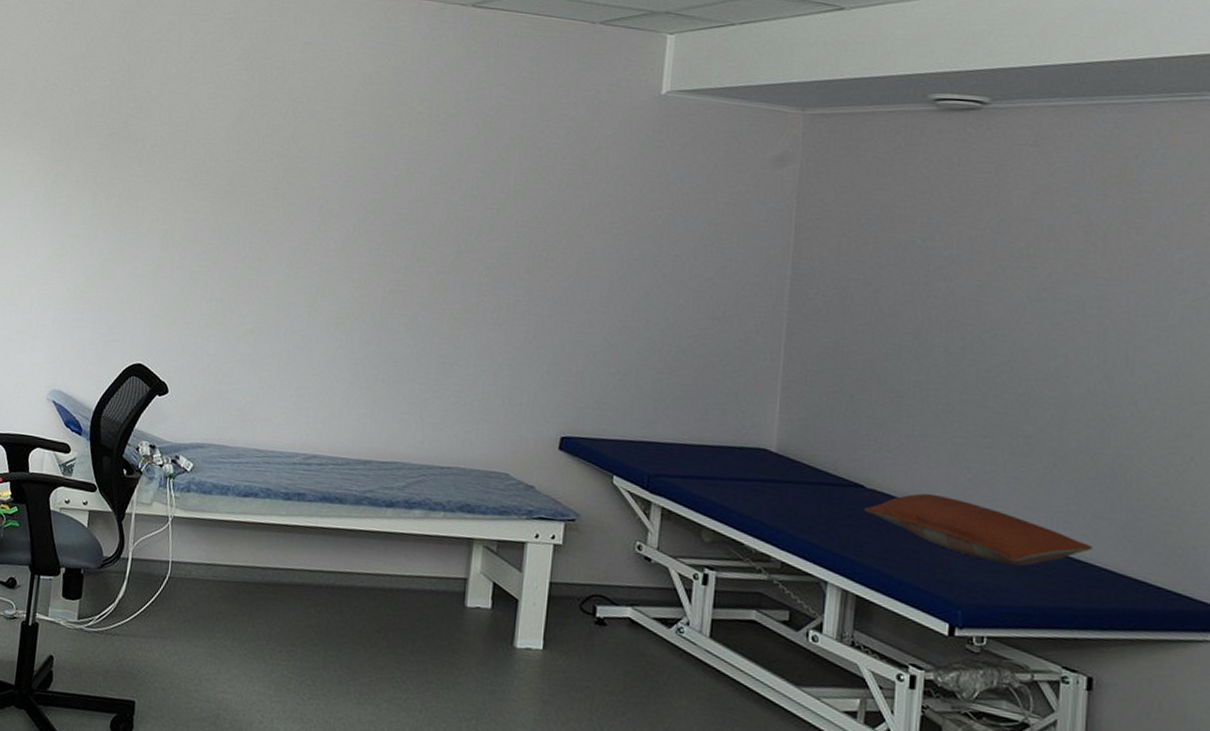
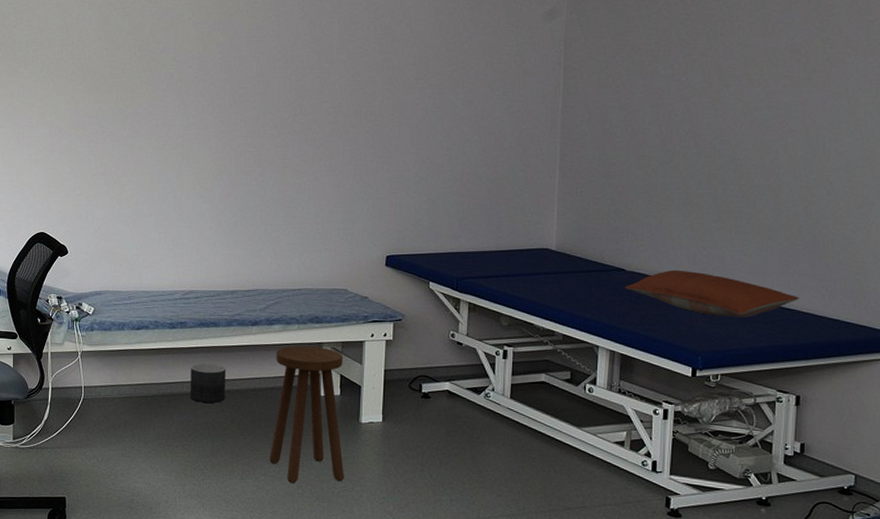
planter: none [302,548,349,601] -> present [190,363,226,403]
stool: none [395,538,499,722] -> present [269,345,345,484]

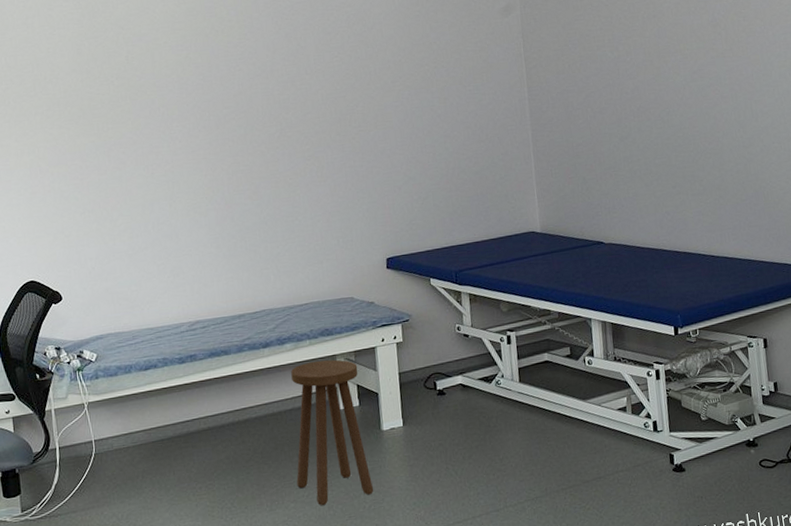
planter: present [190,363,226,403] -> none [205,393,245,437]
pillow: present [625,269,799,317] -> none [606,236,753,275]

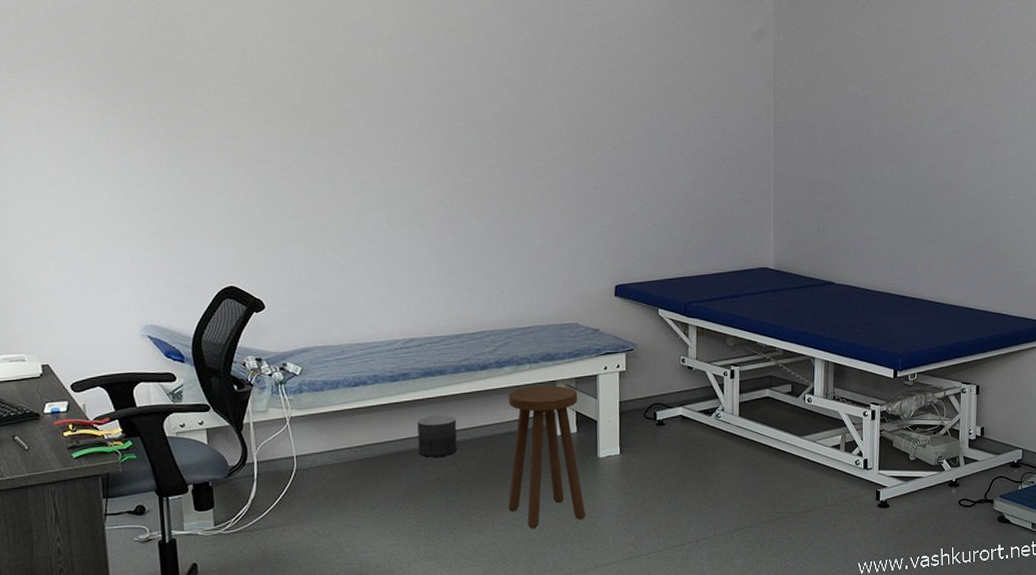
planter: none [205,393,245,437] -> present [417,414,457,458]

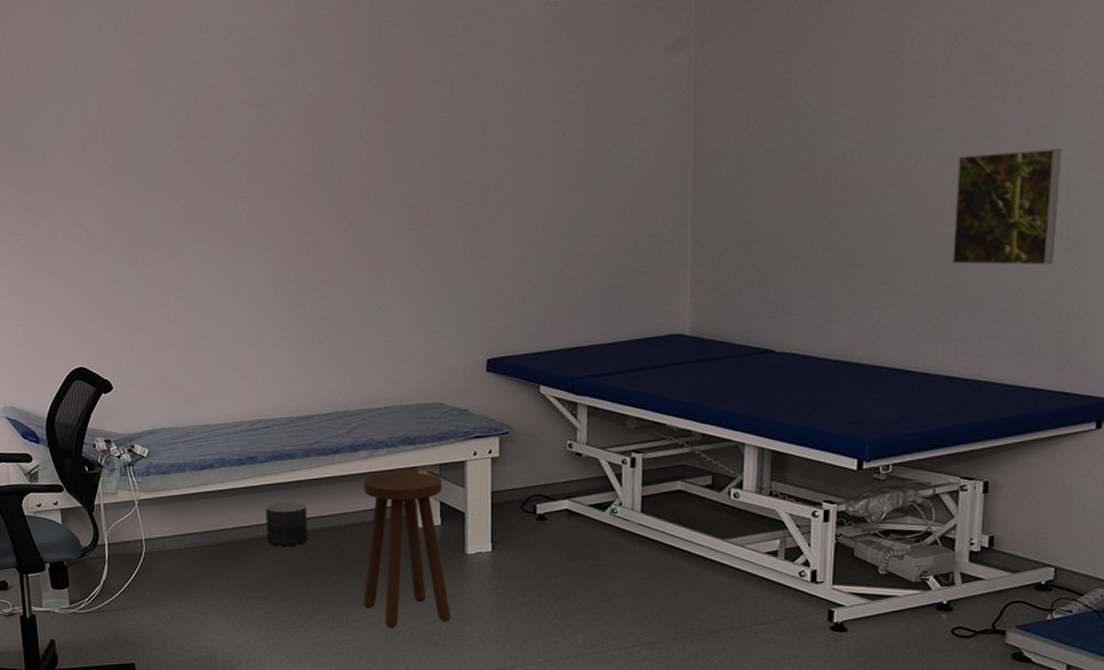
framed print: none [952,137,1018,223] -> present [952,148,1062,266]

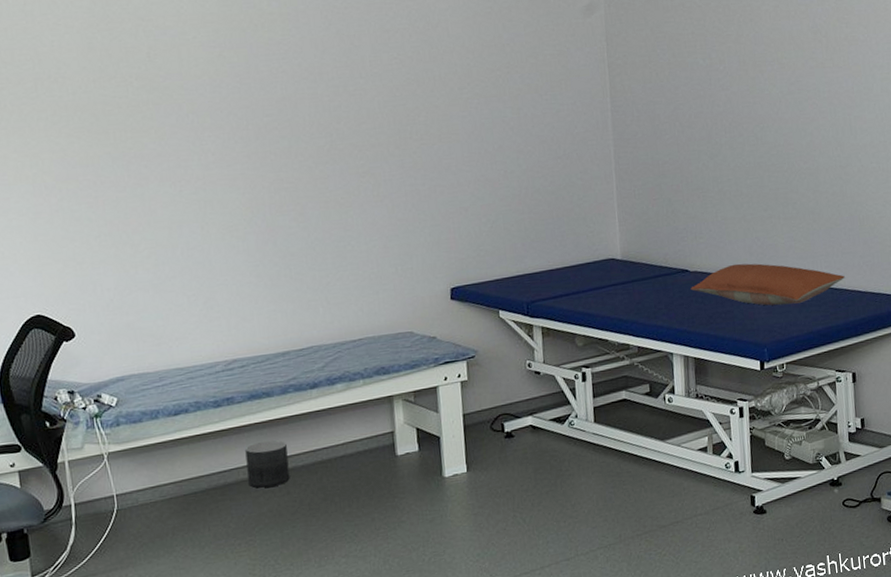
stool: present [363,471,452,629] -> none [342,401,434,560]
pillow: none [775,345,988,397] -> present [691,263,845,306]
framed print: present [952,148,1062,266] -> none [807,100,881,194]

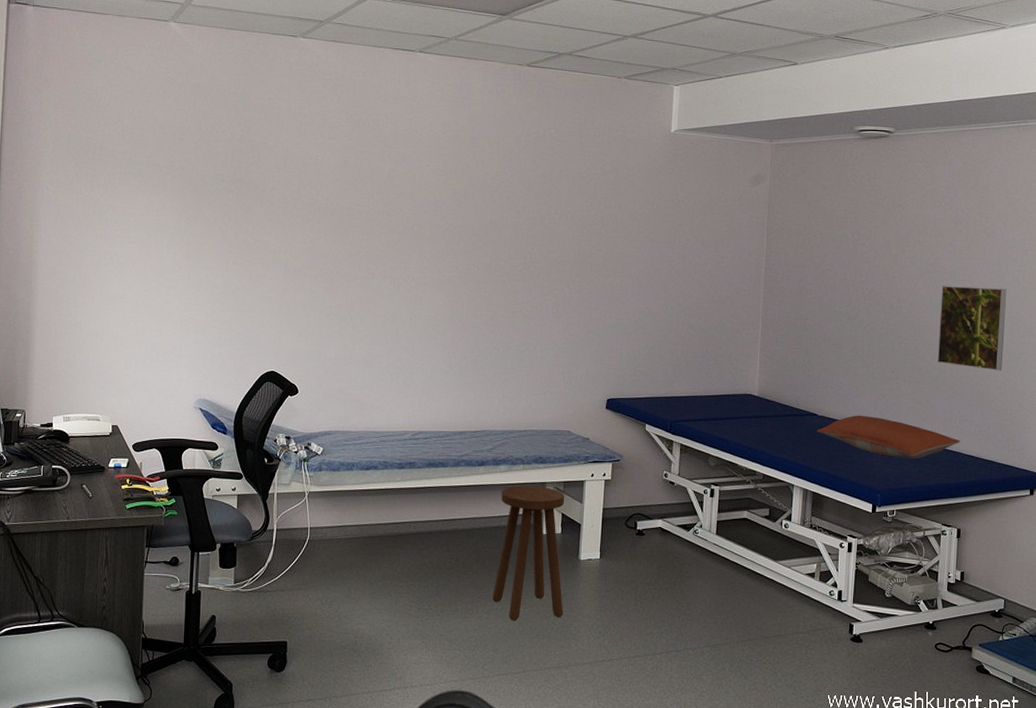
planter: present [245,440,290,488] -> none [417,503,452,543]
stool: none [342,401,434,560] -> present [492,485,565,621]
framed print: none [807,100,881,194] -> present [937,286,1007,371]

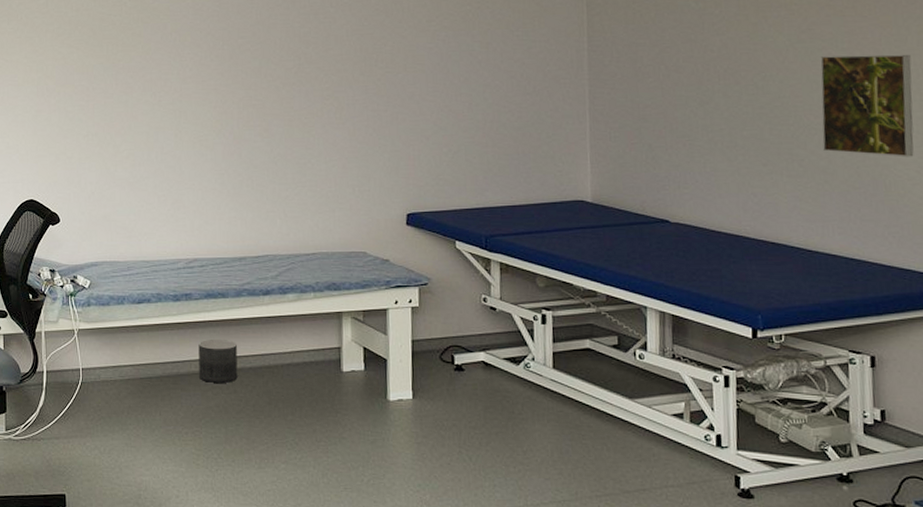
planter: none [417,503,452,543] -> present [198,338,238,383]
stool: present [492,485,565,621] -> none [289,316,375,472]
pillow: present [817,415,960,458] -> none [671,219,864,270]

